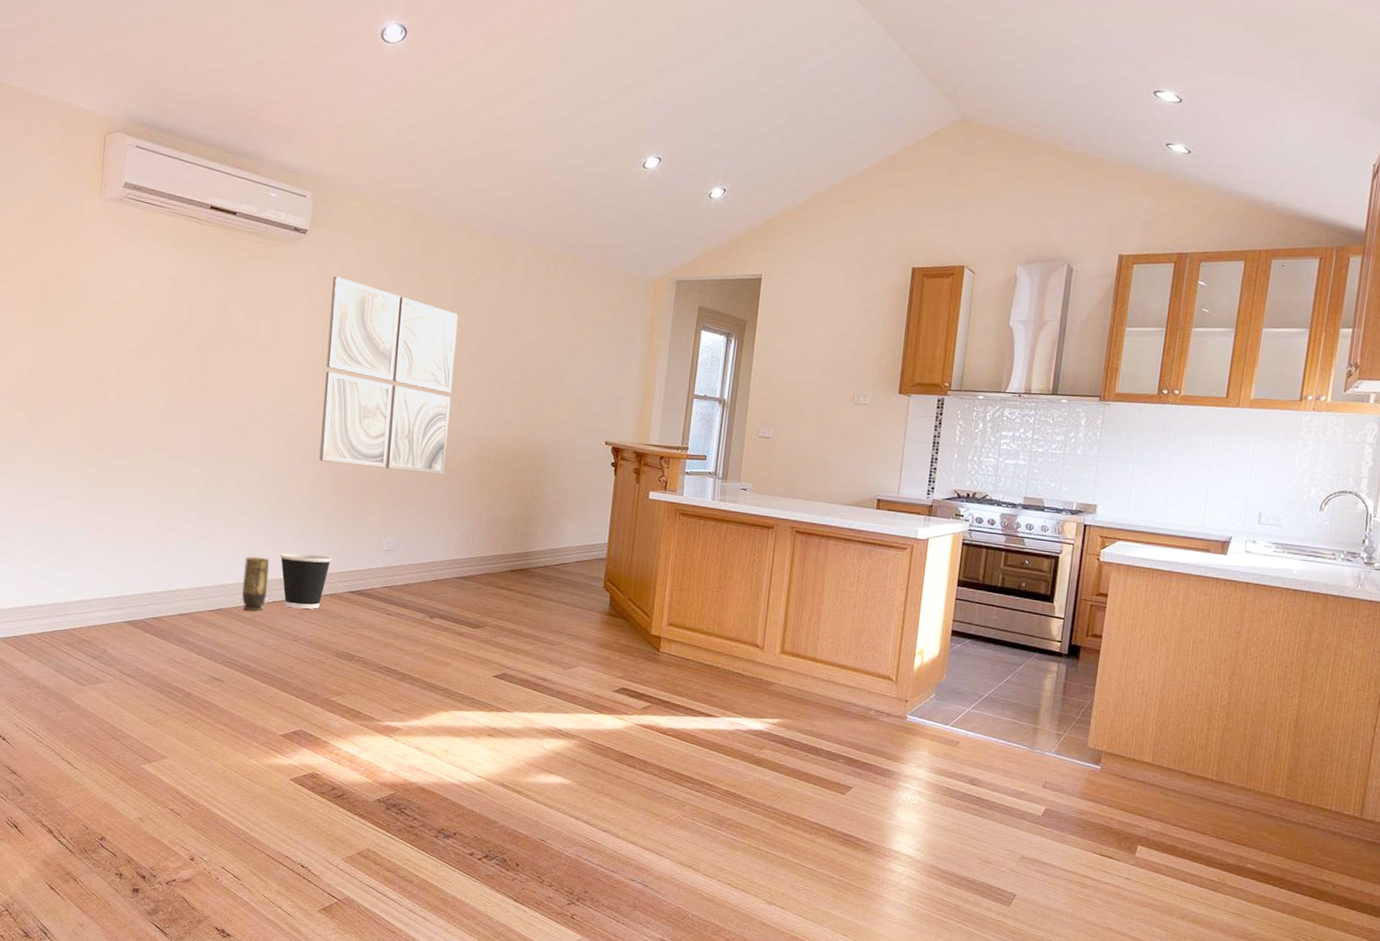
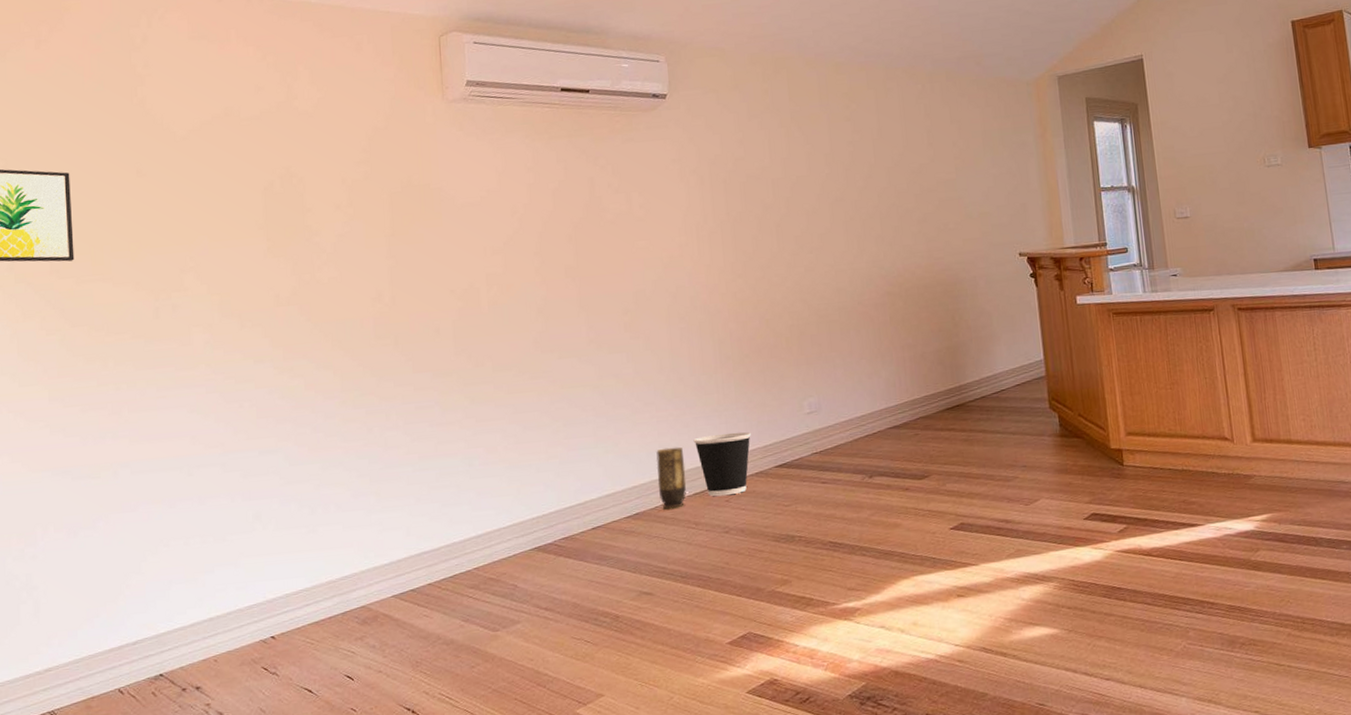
wall art: present [319,276,458,476] -> none [702,135,857,331]

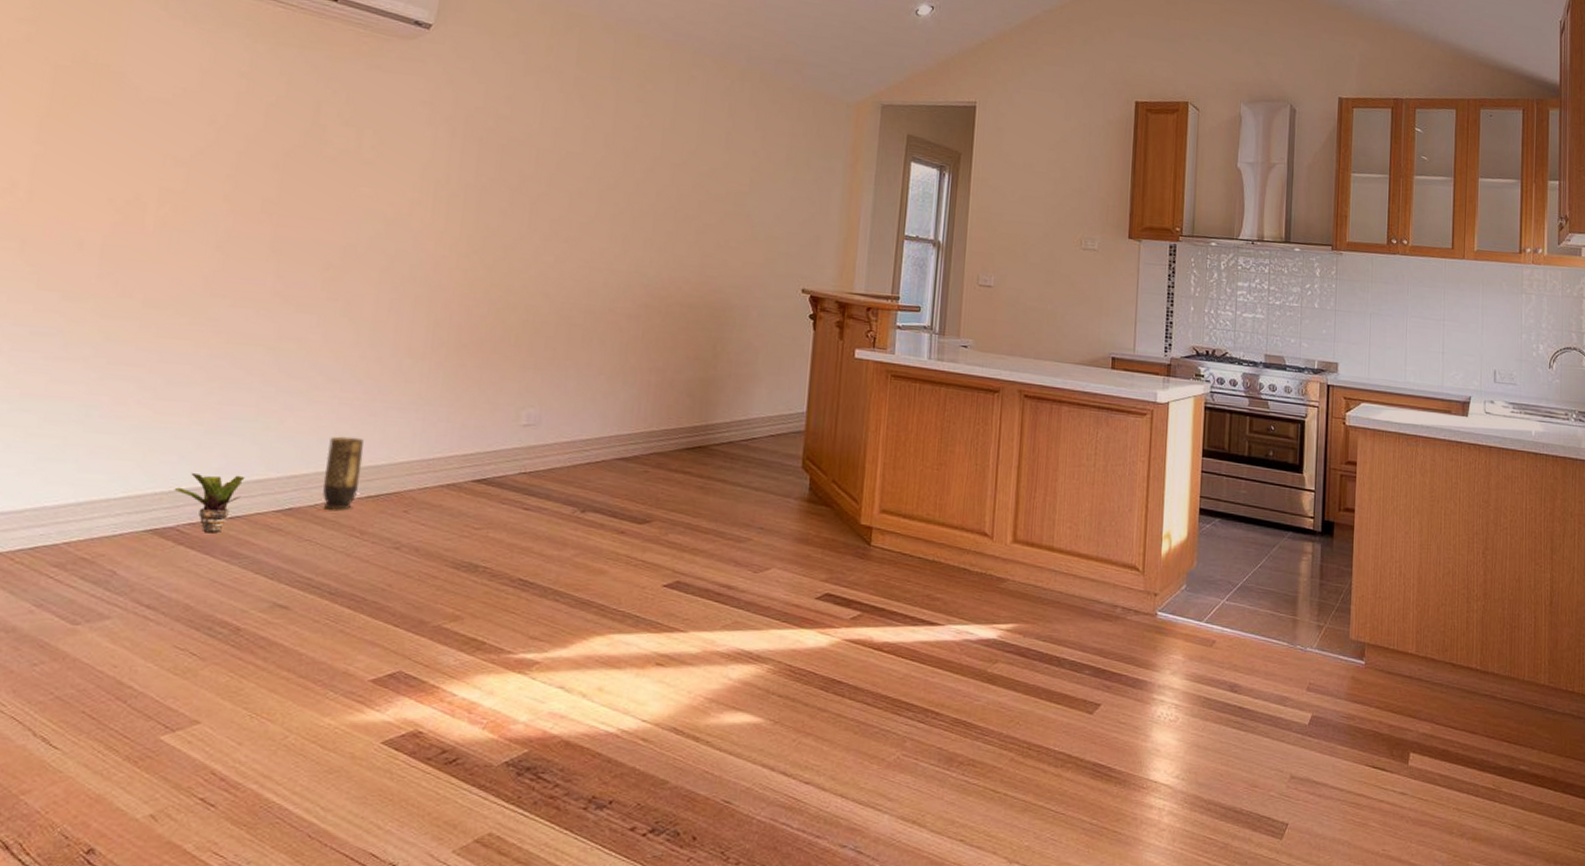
potted plant: none [546,493,598,544] -> present [174,472,245,534]
wastebasket: present [693,432,751,497] -> none [378,430,451,506]

